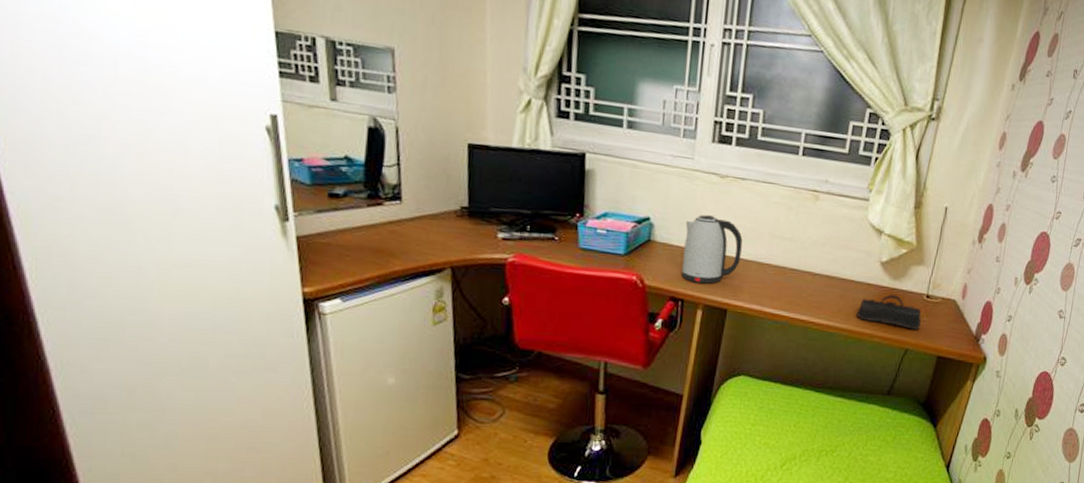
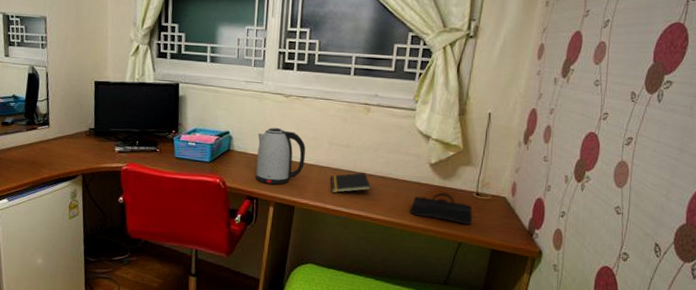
notepad: none [770,271,816,294] -> present [330,173,372,193]

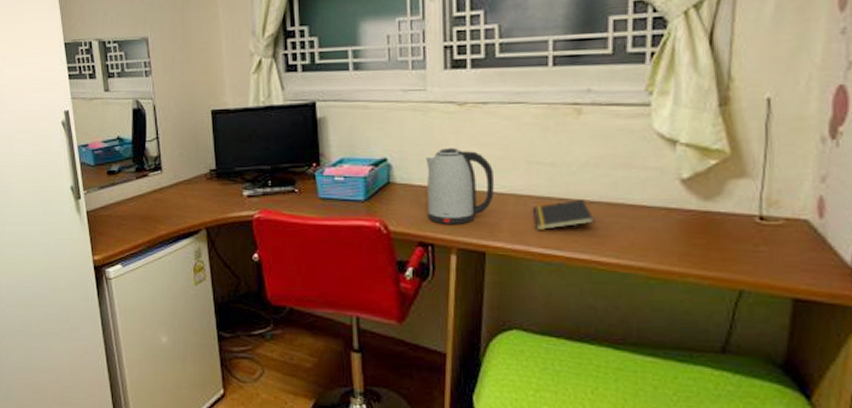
pencil case: present [409,192,473,225] -> none [656,220,759,264]

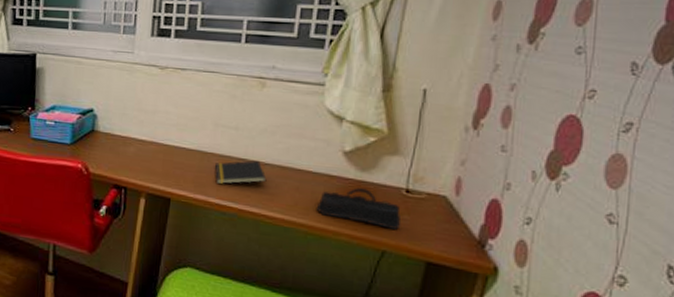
kettle: present [425,148,494,224] -> none [124,105,185,173]
pencil case: none [656,220,759,264] -> present [316,188,402,230]

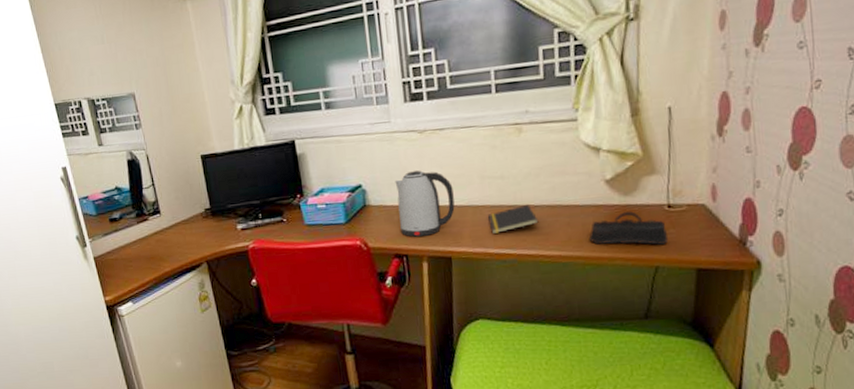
kettle: none [124,105,185,173] -> present [395,170,455,237]

